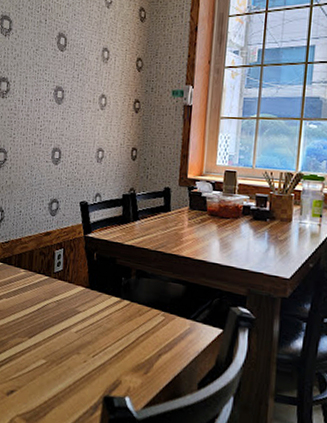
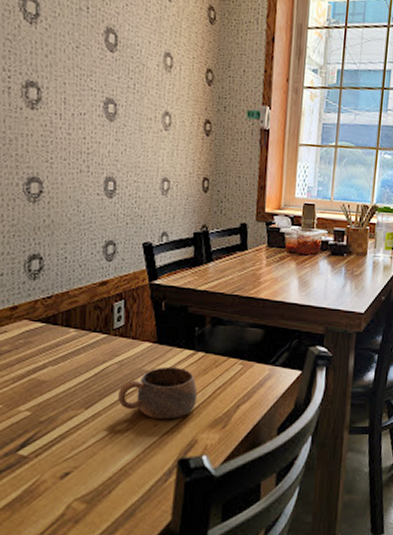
cup: none [55,309,123,358] -> present [118,366,198,420]

